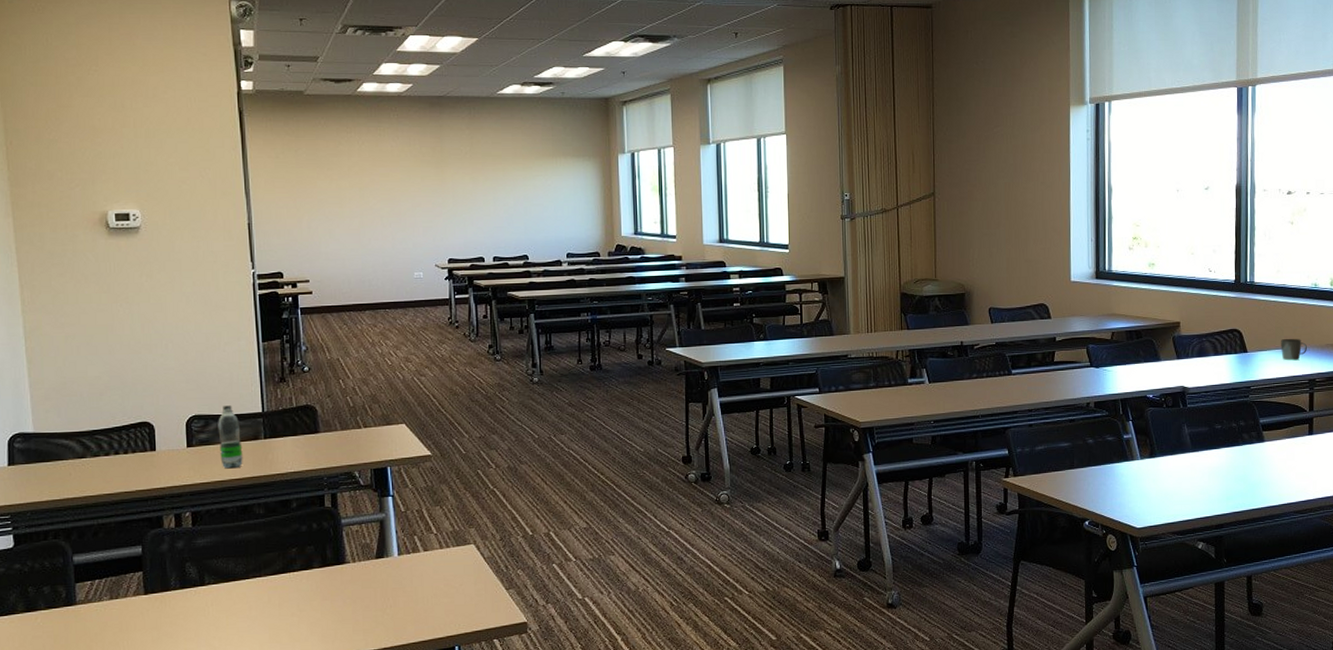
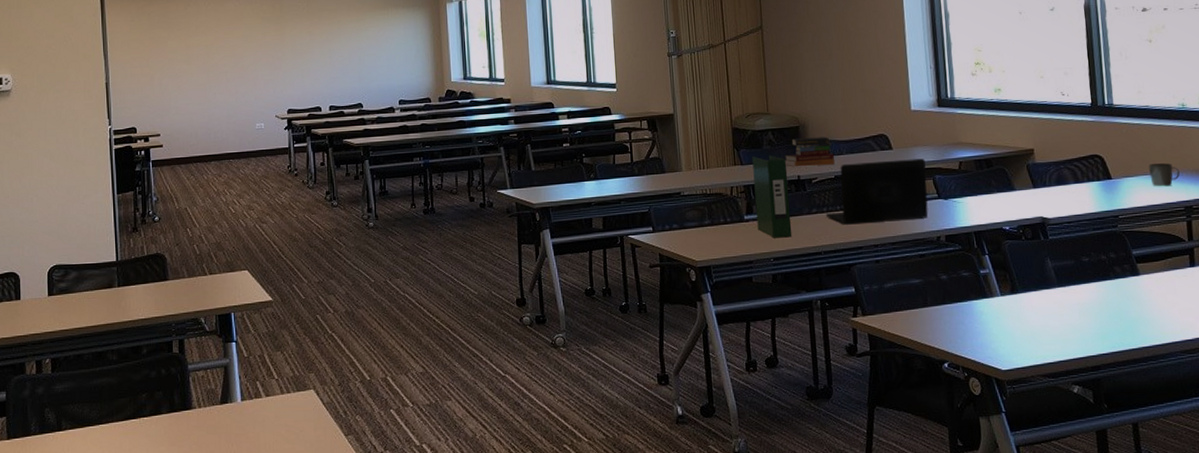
bottle: present [218,405,243,469] -> none [76,255,98,316]
binder: none [918,321,953,402] -> present [752,155,792,238]
books: none [950,304,997,333] -> present [785,137,835,168]
laptop: none [986,328,1081,390] -> present [826,158,928,225]

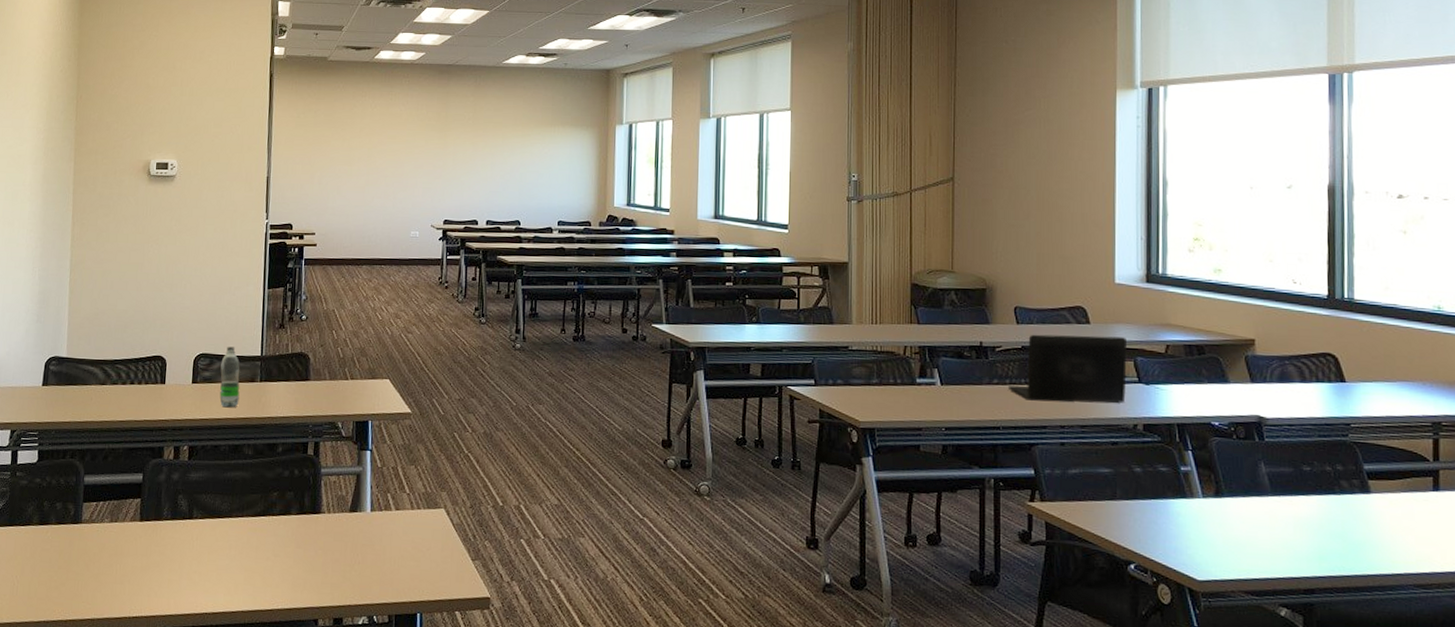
bottle: none [76,255,98,316] -> present [219,346,241,408]
binder: present [752,155,792,238] -> none [930,316,969,407]
books: present [785,137,835,168] -> none [967,301,1024,335]
mug: present [1149,163,1180,187] -> none [1392,370,1429,398]

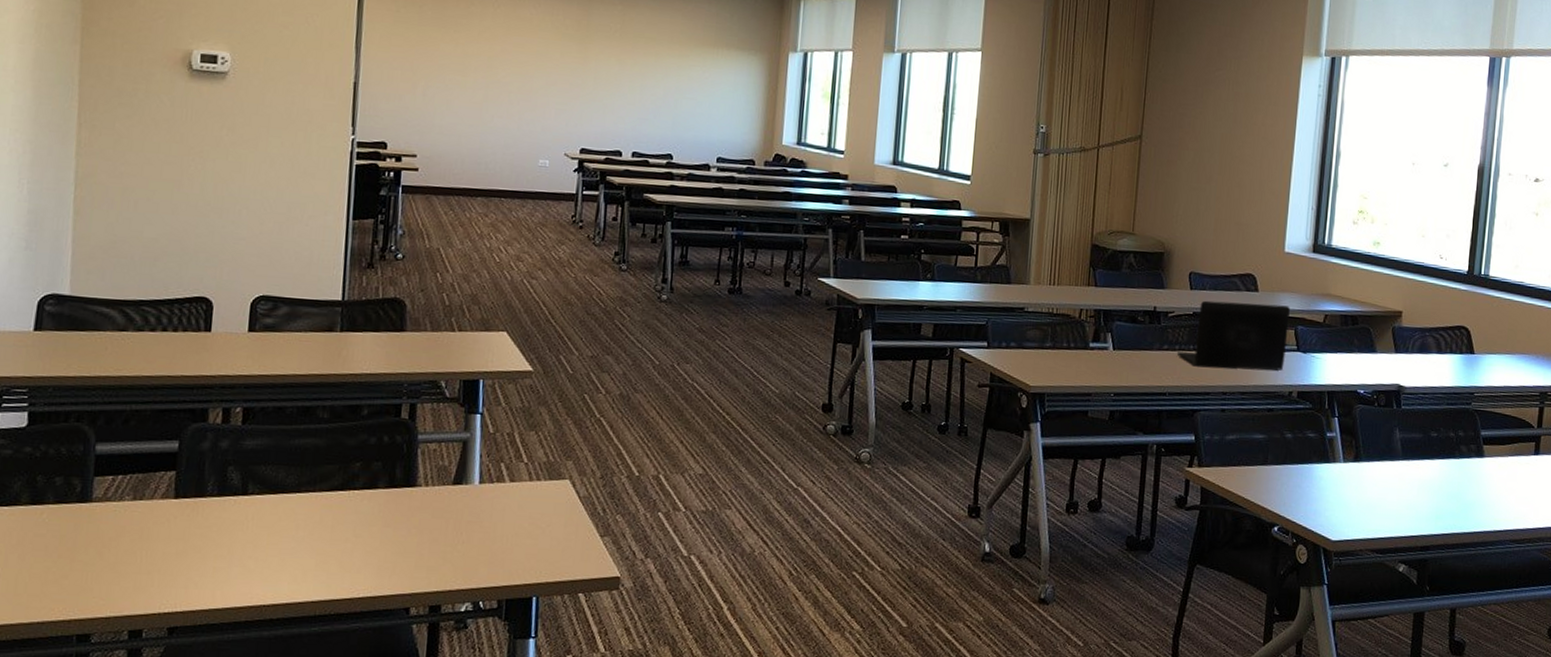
bottle: present [219,346,241,408] -> none [285,288,315,362]

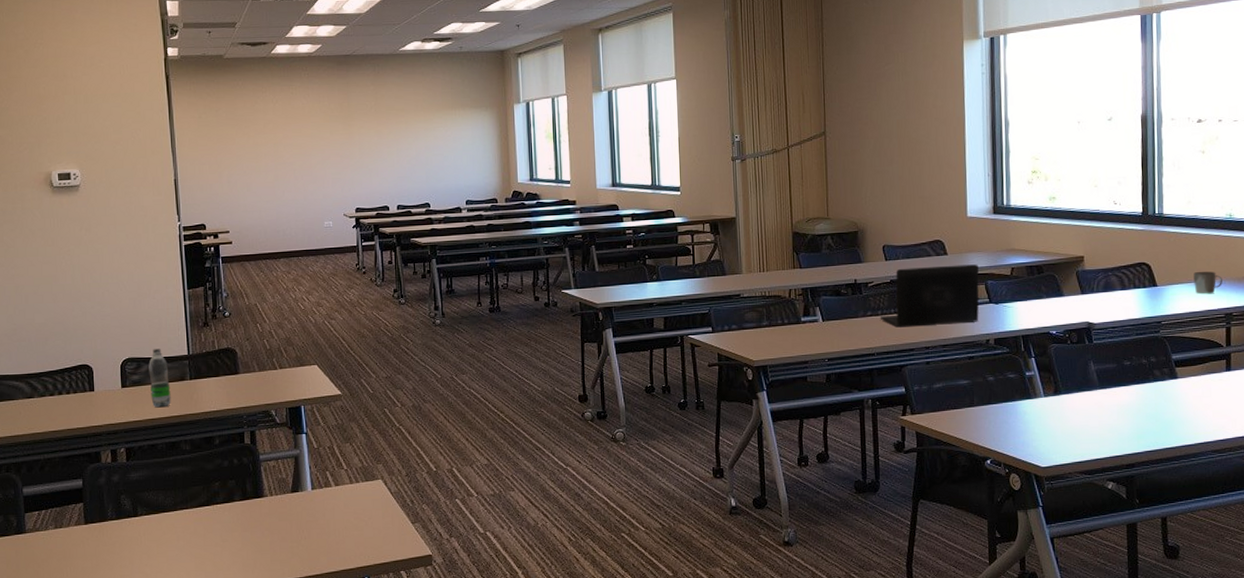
bottle: none [285,288,315,362] -> present [148,349,171,408]
mug: none [1512,343,1541,369] -> present [1193,272,1222,295]

